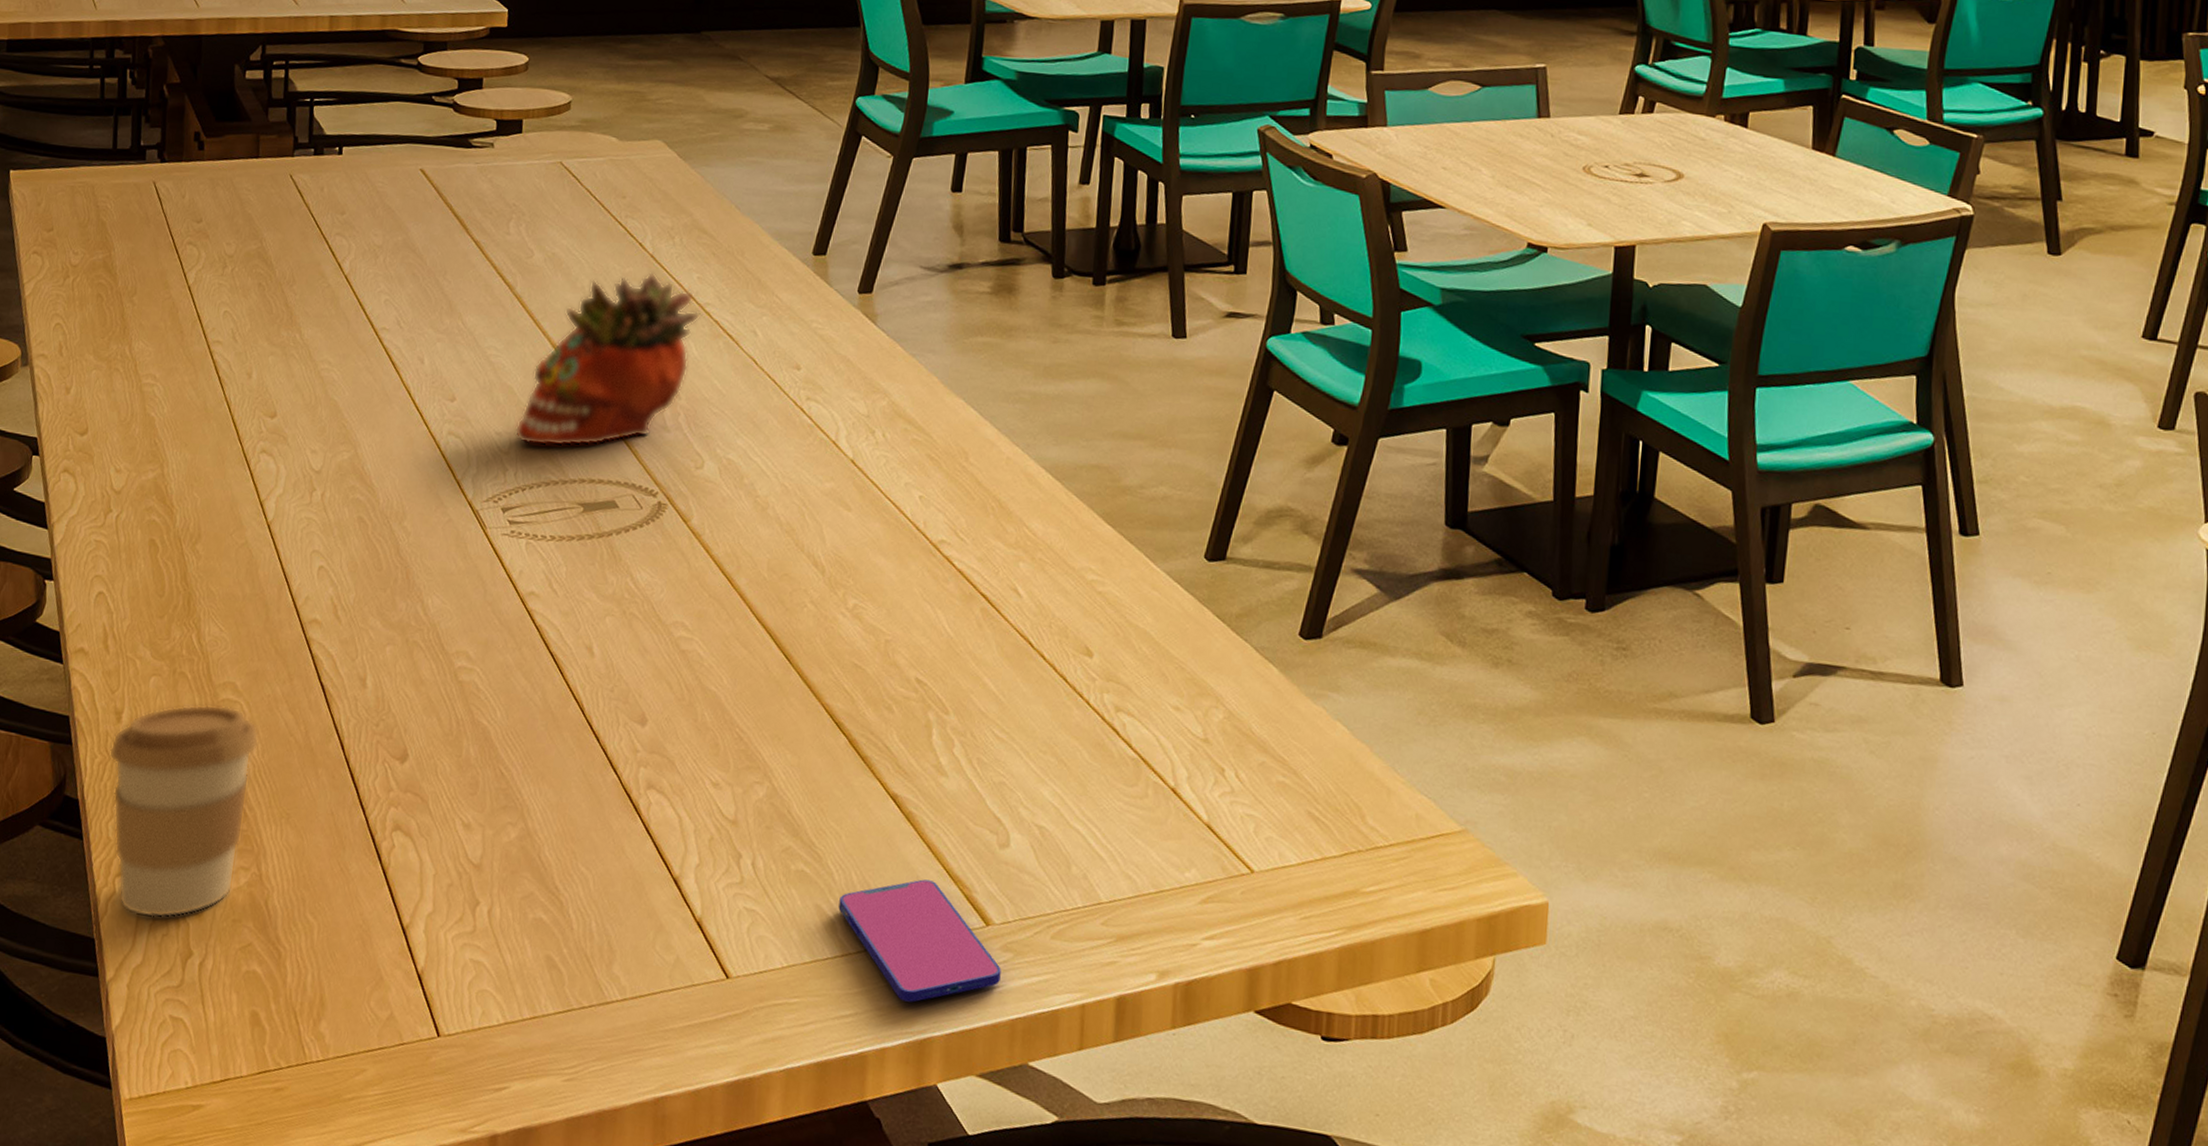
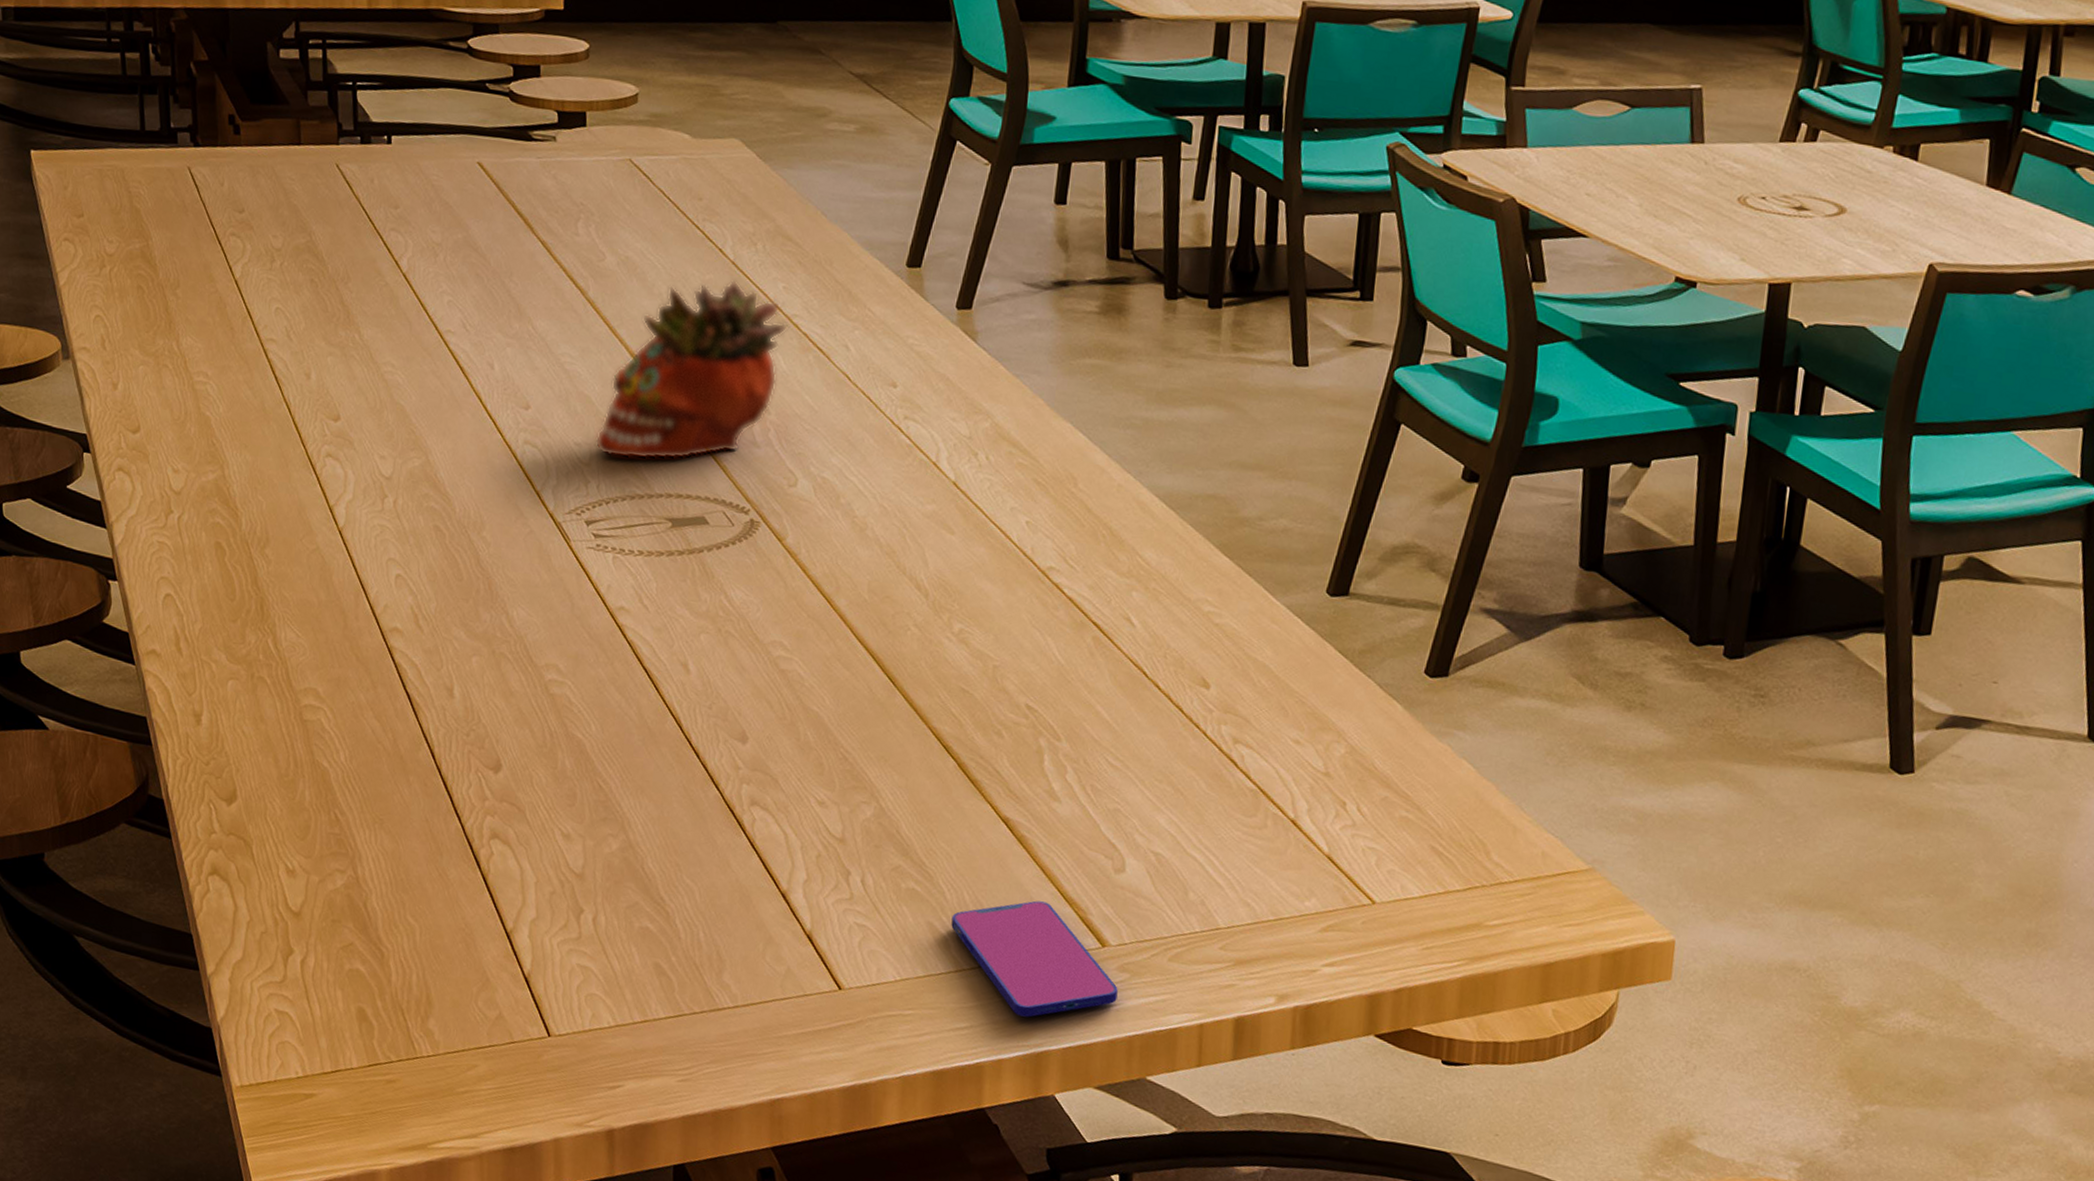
coffee cup: present [109,704,259,919] -> none [191,709,346,917]

